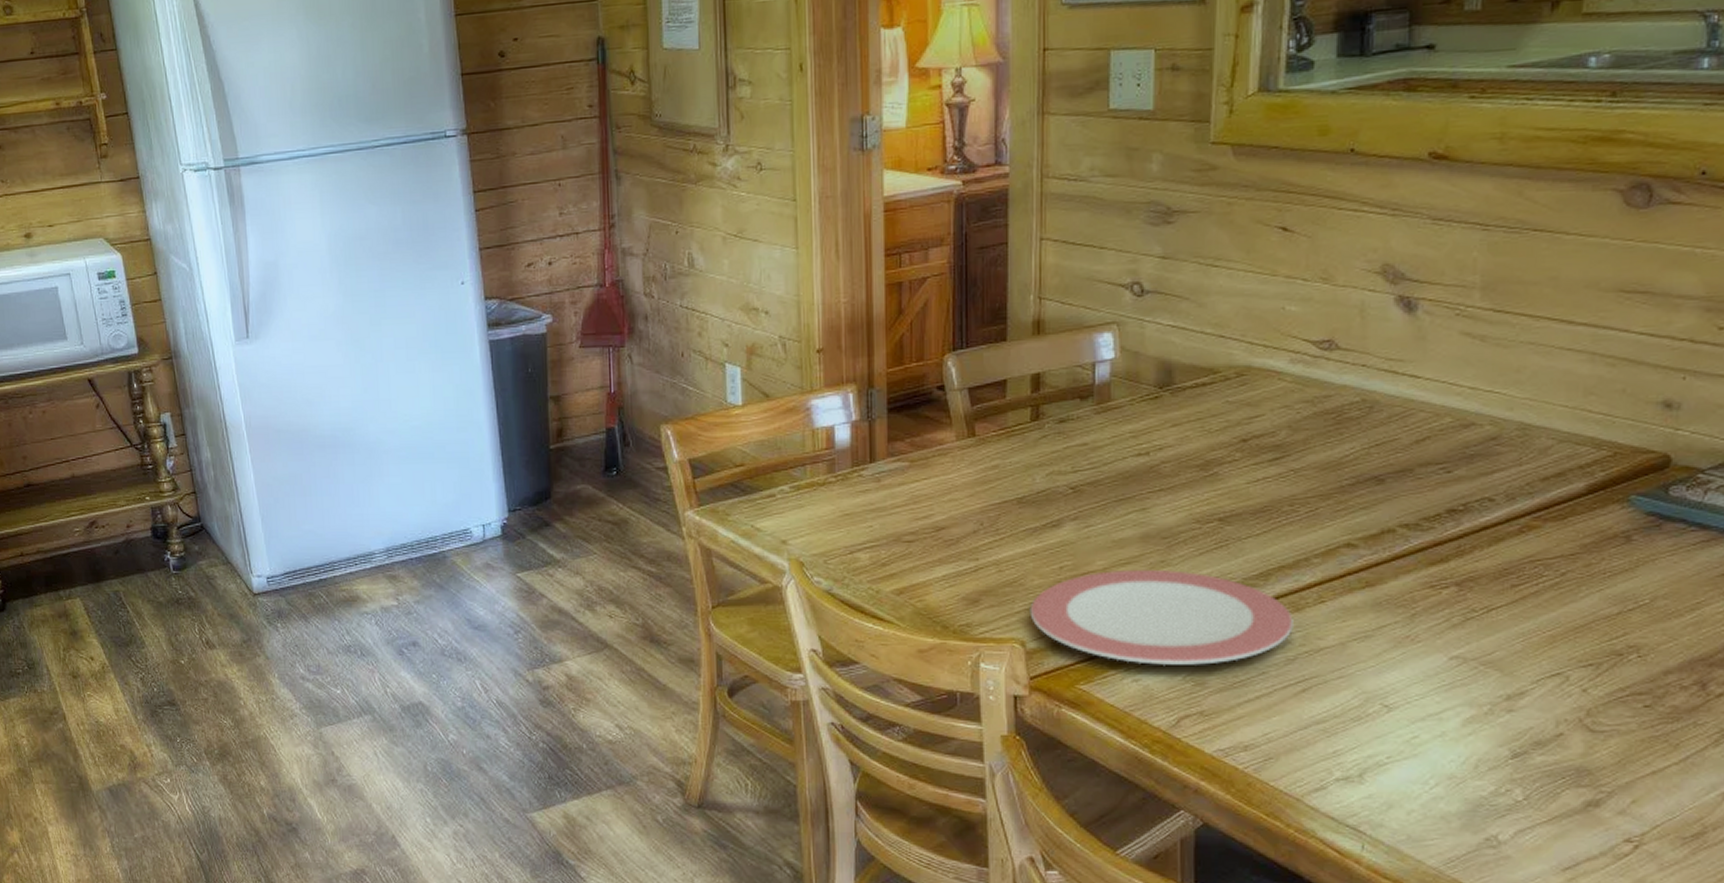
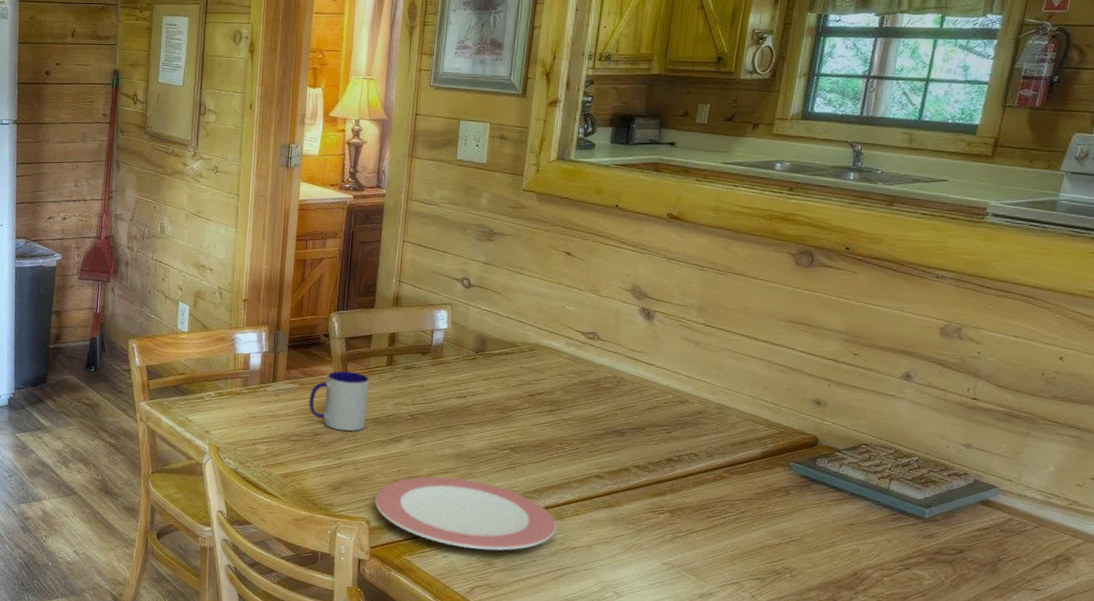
mug: none [924,435,1010,521] -> present [309,370,370,432]

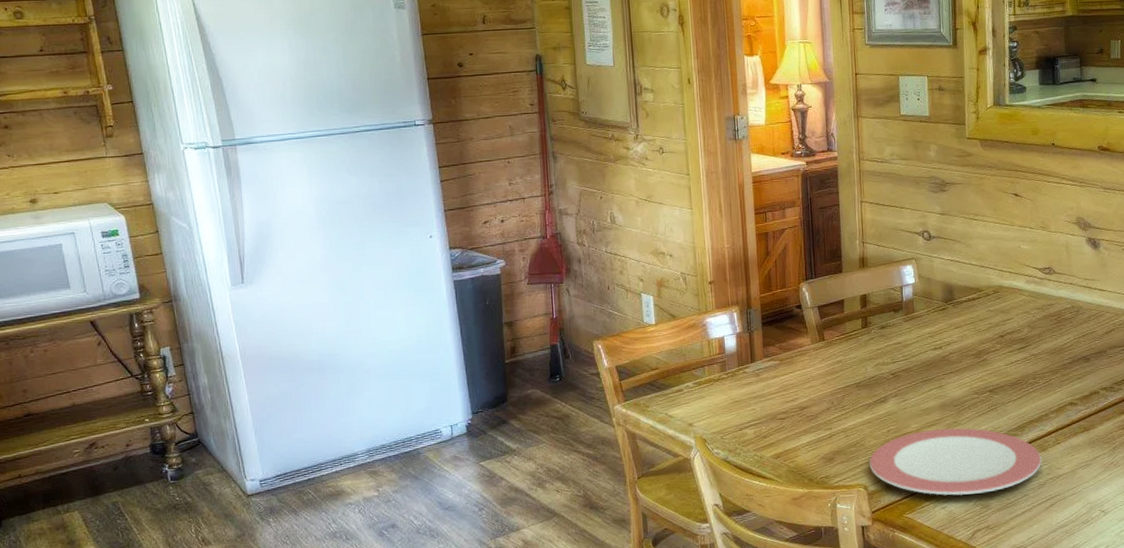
mug: present [309,370,370,432] -> none [790,339,850,401]

